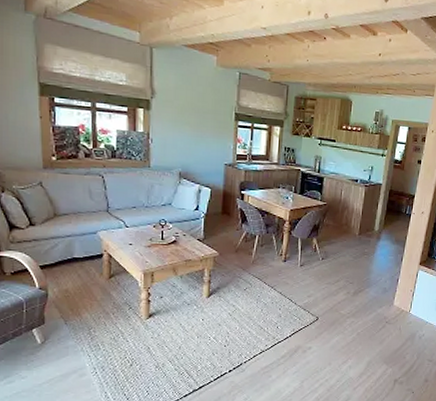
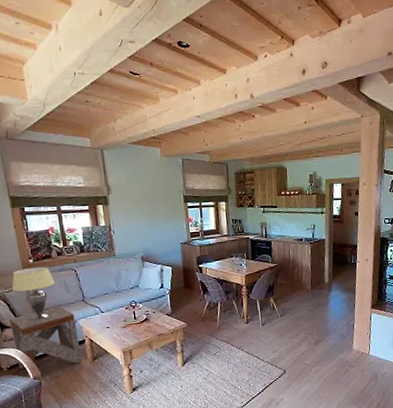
side table: none [20,213,97,279] -> present [9,306,82,370]
lampshade: none [28,165,78,224] -> present [12,266,55,320]

